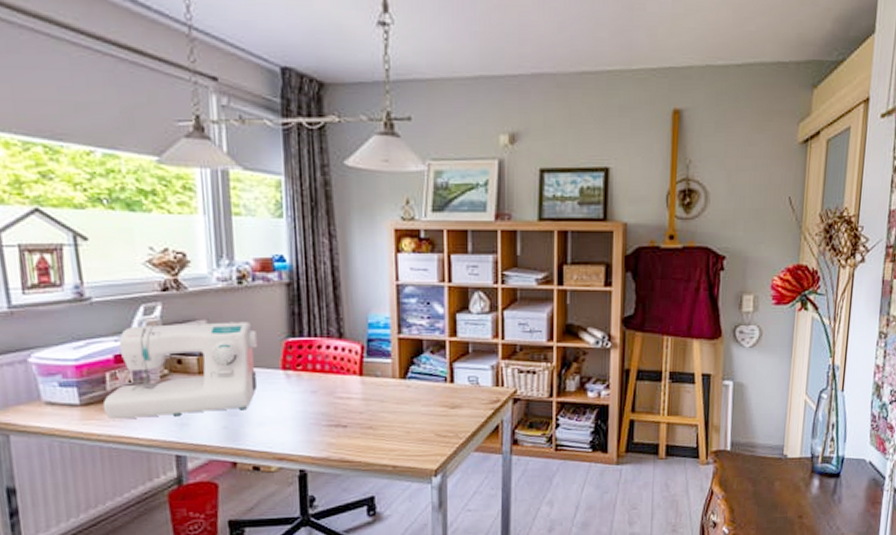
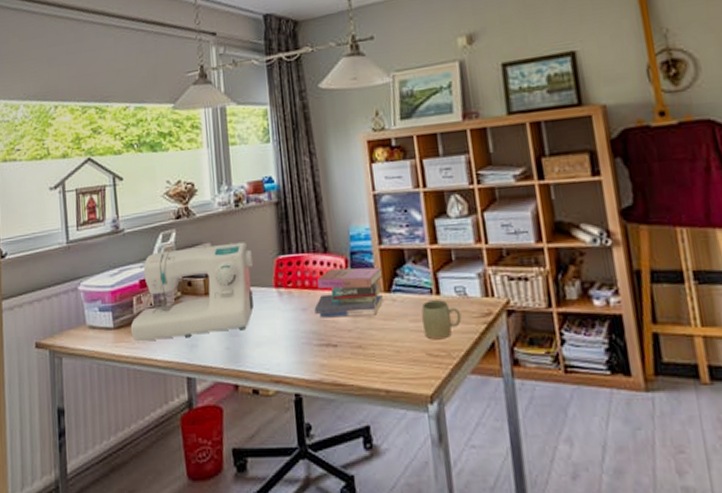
books: none [325,354,398,401] -> present [314,267,383,318]
mug: none [433,388,471,423] -> present [421,300,462,340]

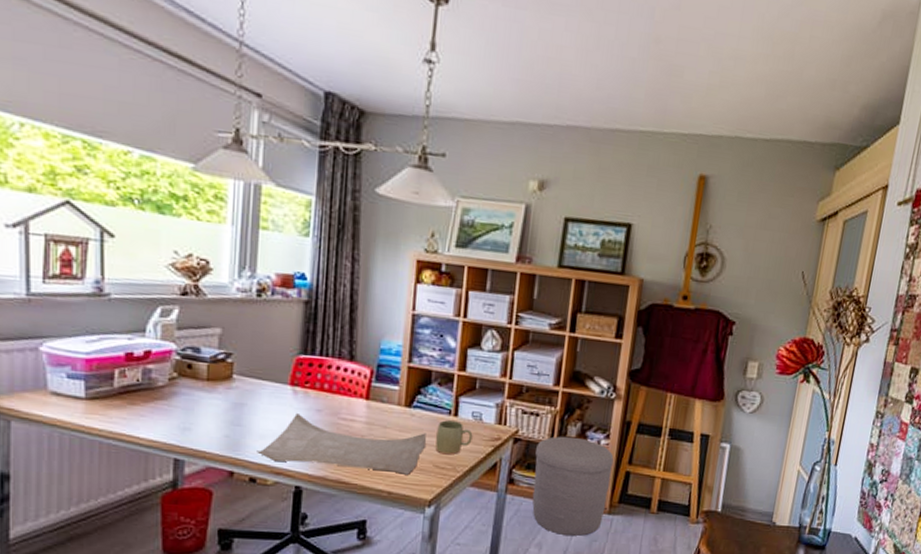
sewing machine: present [130,235,254,342] -> none [108,321,271,421]
fabric swatch: none [255,316,414,368] -> present [257,413,426,475]
books: present [314,267,383,318] -> none [329,377,406,426]
woven basket: none [534,298,641,424] -> present [532,436,614,536]

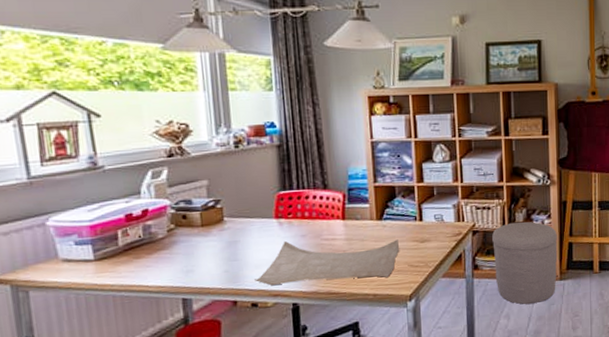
mug: present [435,420,473,455] -> none [406,225,438,255]

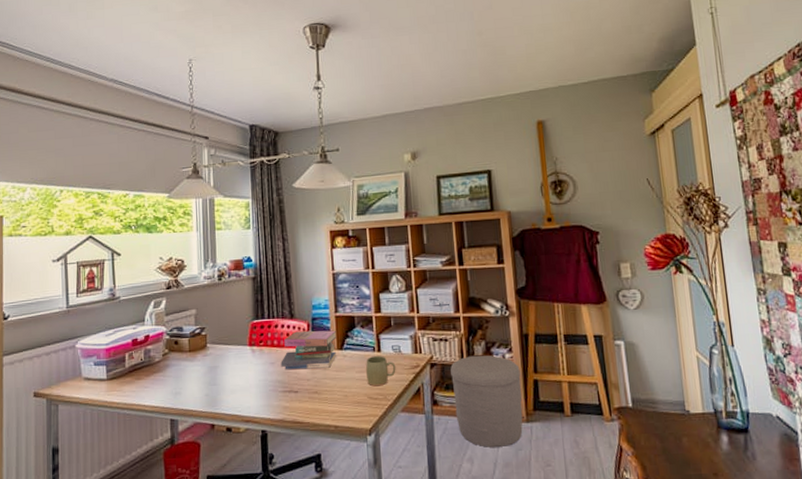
fabric swatch: present [254,239,399,285] -> none [230,368,359,411]
books: none [313,200,375,242] -> present [281,330,336,370]
mug: none [406,225,438,255] -> present [365,356,396,387]

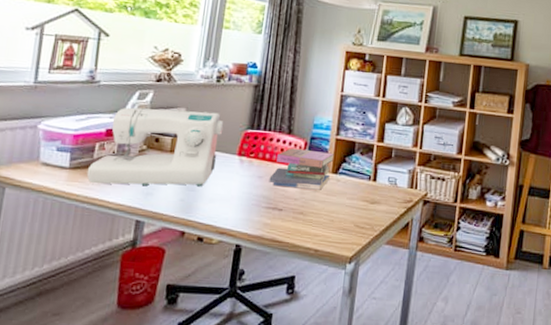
sewing machine: none [122,303,232,391] -> present [86,102,224,187]
mug: present [365,356,396,387] -> none [356,185,389,216]
woven basket: present [450,355,523,447] -> none [439,198,509,290]

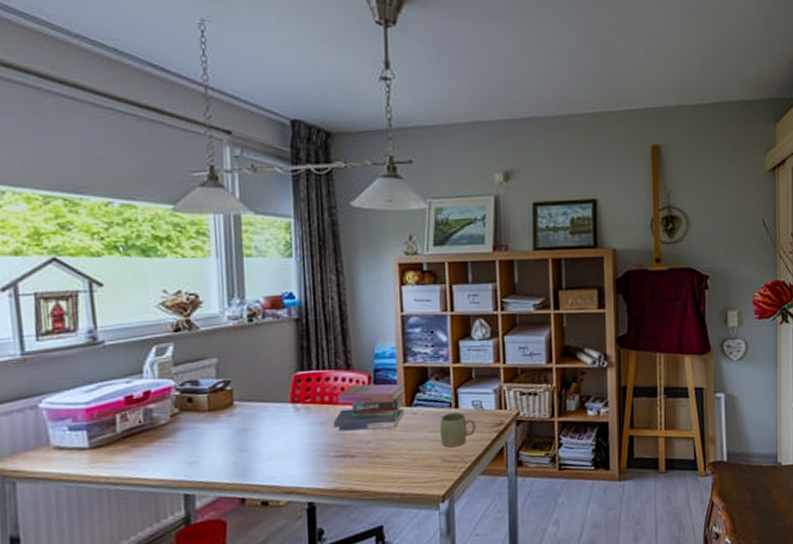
sewing machine: present [86,102,224,187] -> none [112,350,268,462]
mug: none [356,185,389,216] -> present [439,412,476,448]

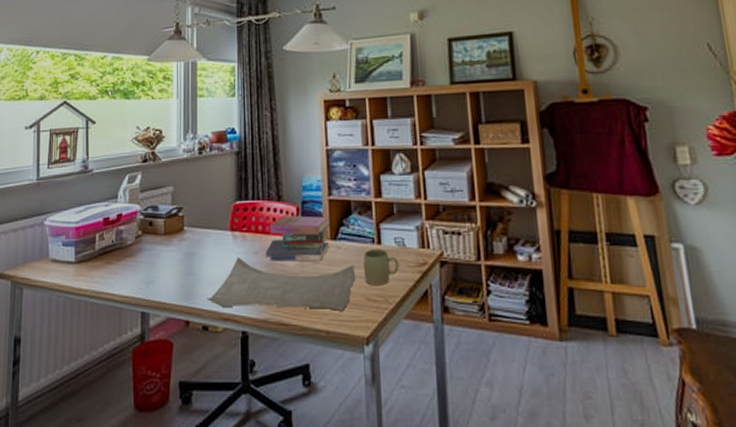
fabric swatch: none [266,429,431,481] -> present [207,258,355,311]

